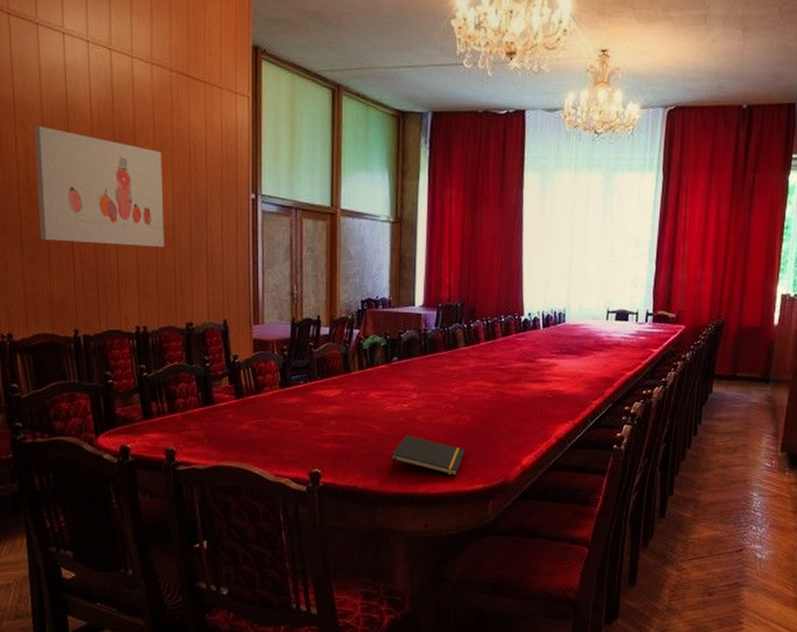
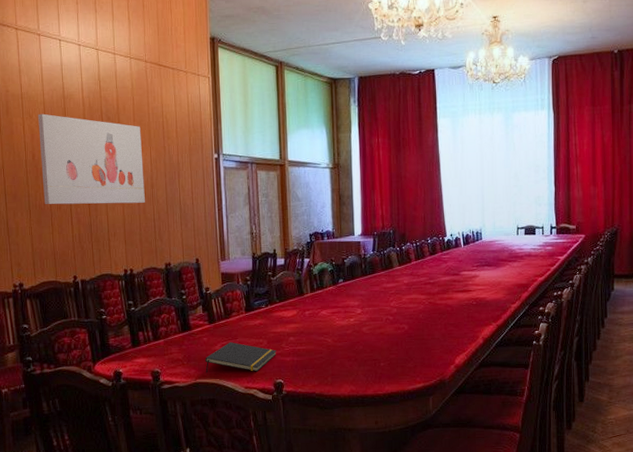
notepad: none [229,421,314,458] -> present [205,341,277,373]
notepad: present [390,435,465,476] -> none [342,345,405,379]

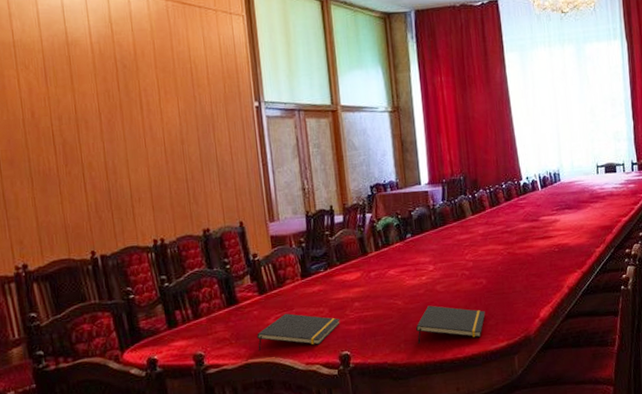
wall art: present [38,113,145,205] -> none [36,63,175,170]
notepad: none [342,345,405,379] -> present [415,305,485,344]

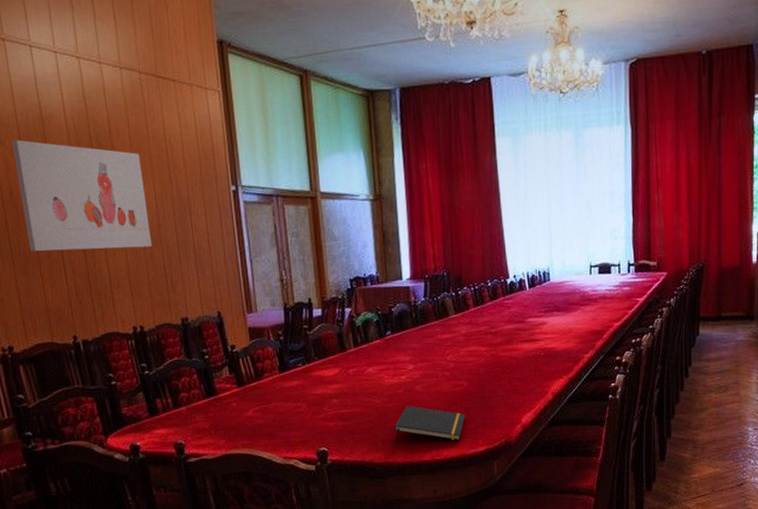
wall art: none [36,63,175,170] -> present [11,139,152,252]
notepad: present [256,313,340,352] -> none [235,406,318,443]

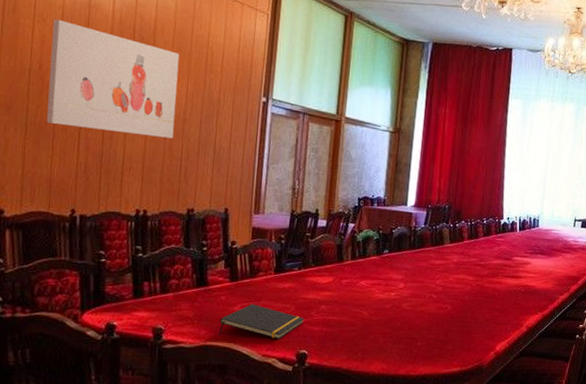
notepad: none [235,406,318,443] -> present [218,303,304,339]
notepad: present [393,405,465,444] -> none [375,321,445,360]

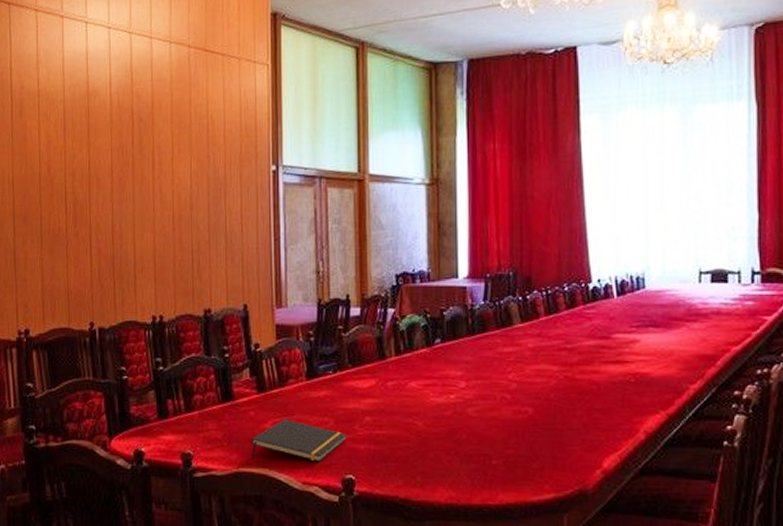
wall art: present [46,19,180,139] -> none [56,115,182,230]

